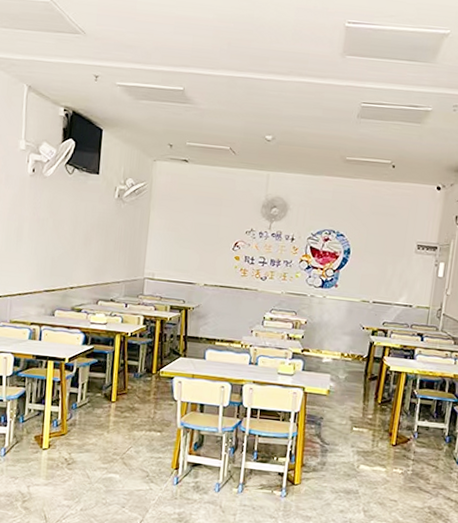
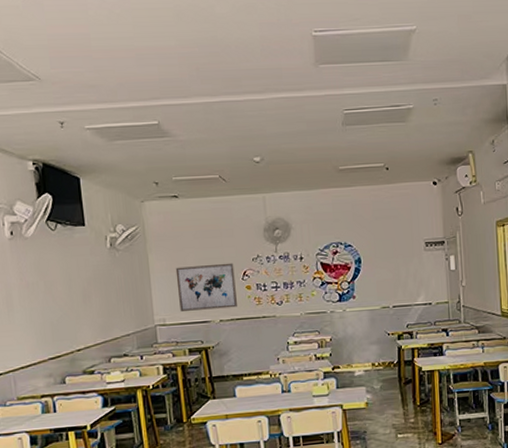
wall art: none [170,227,228,275] -> present [175,263,237,311]

